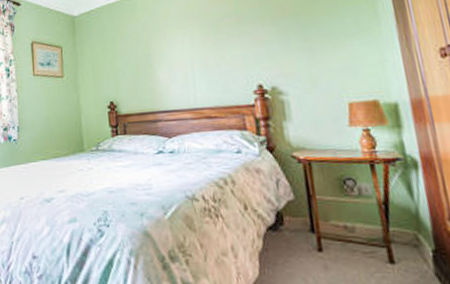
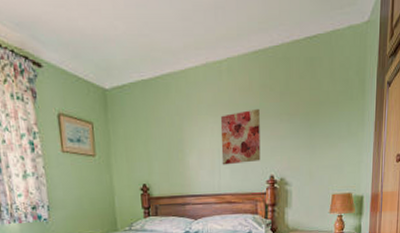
wall art: none [191,15,243,77] -> present [220,108,261,165]

